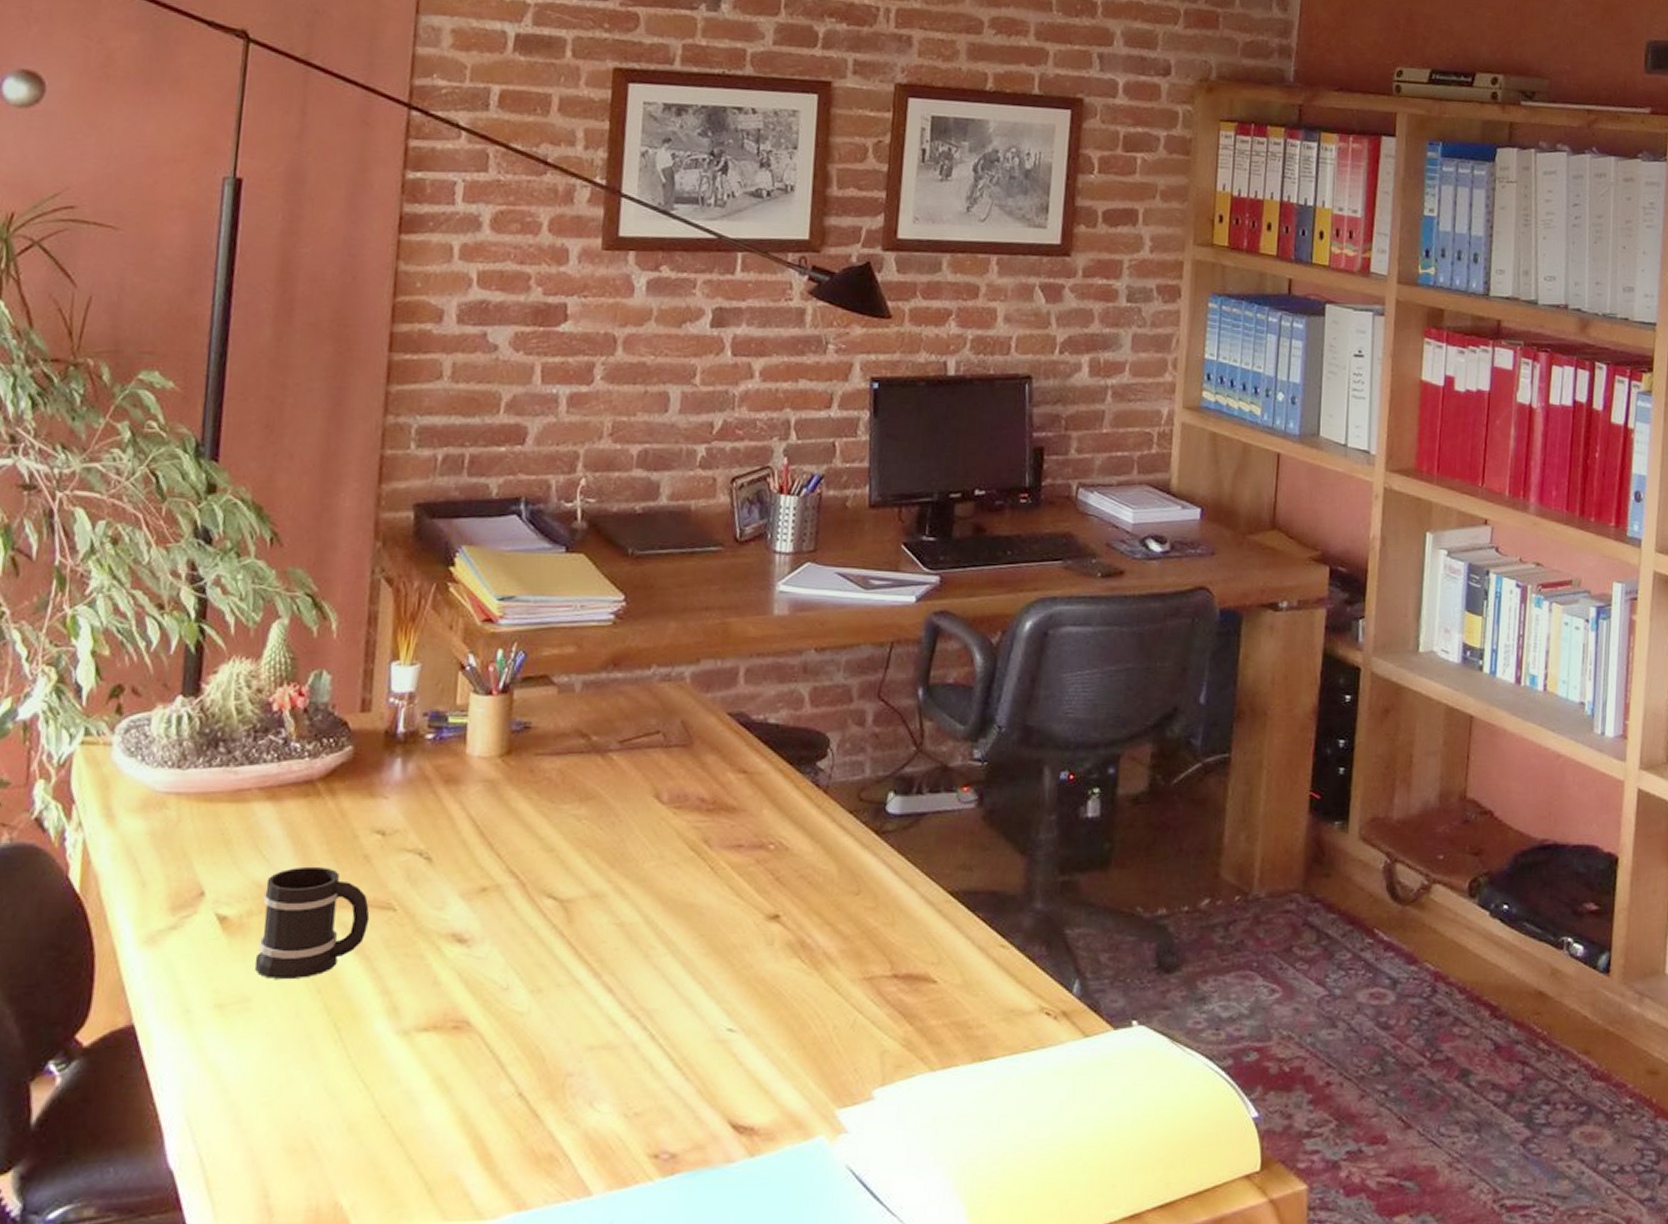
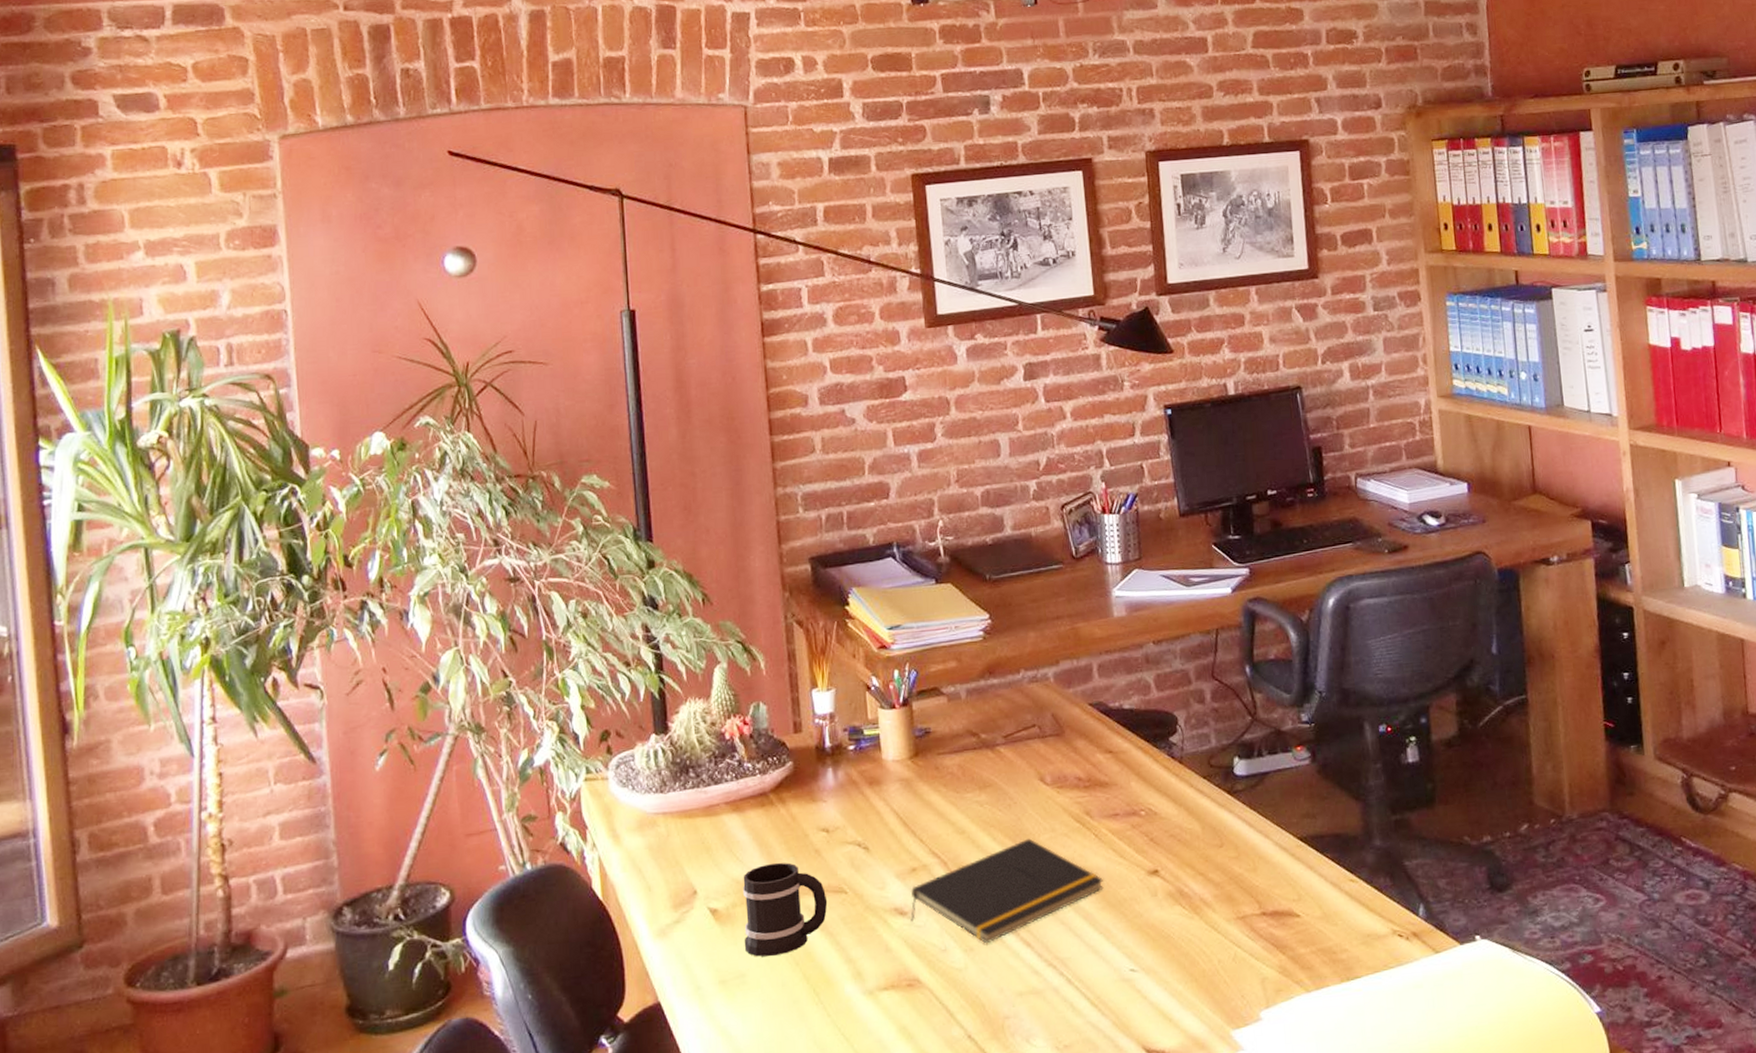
notepad: none [470,864,712,985] -> present [910,838,1104,944]

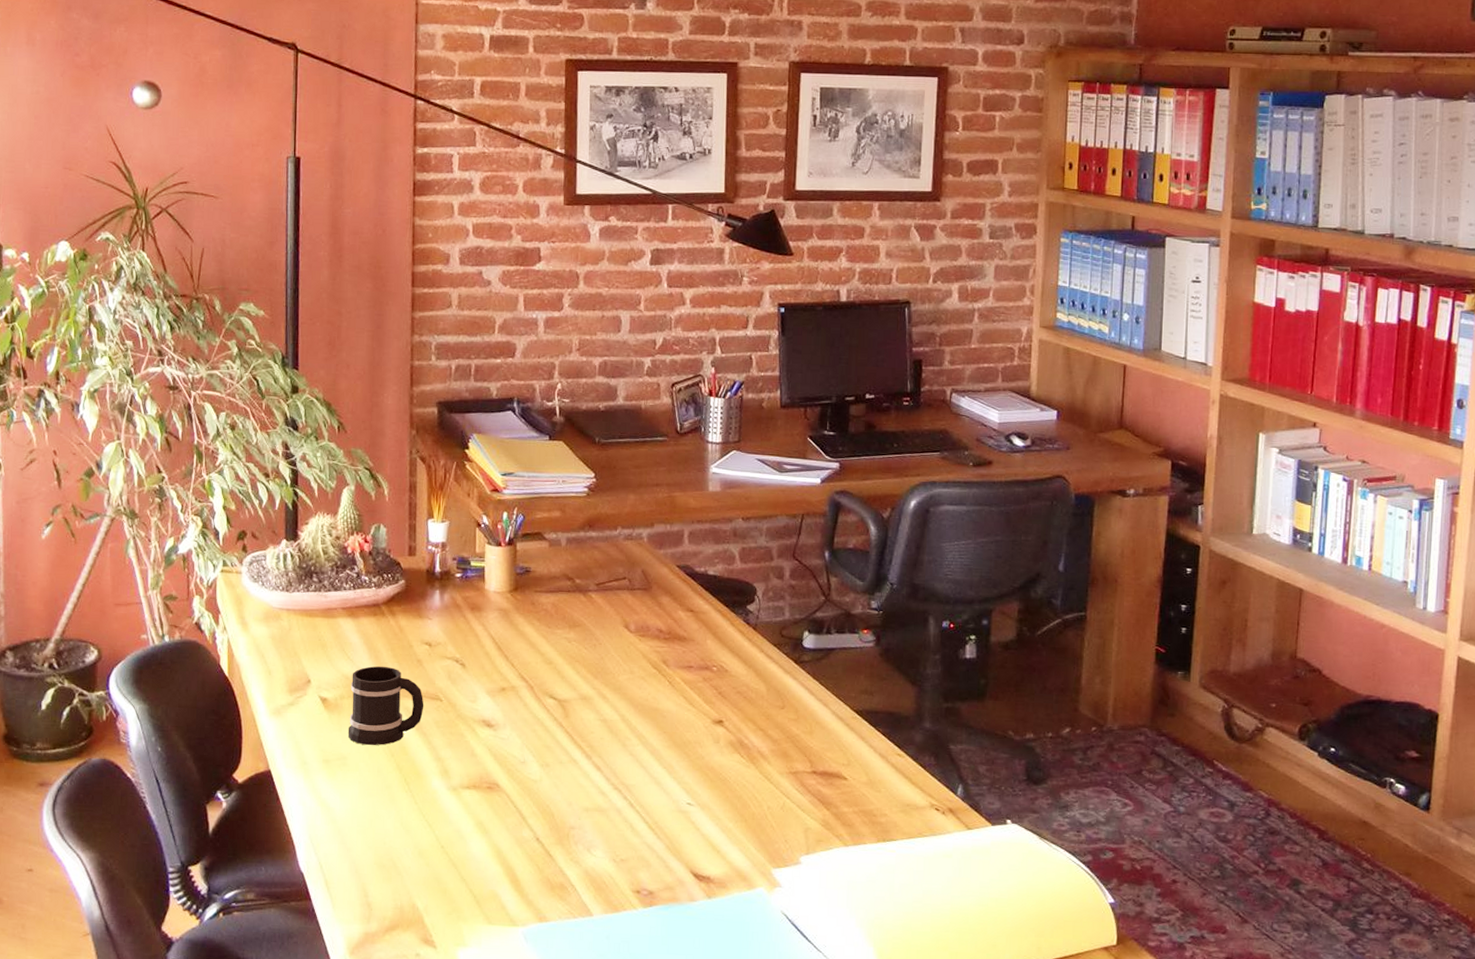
notepad: present [910,838,1104,944] -> none [496,676,672,763]

